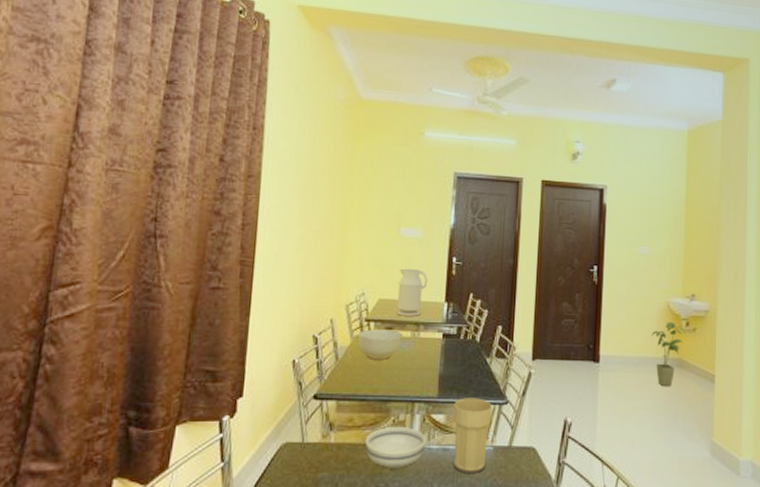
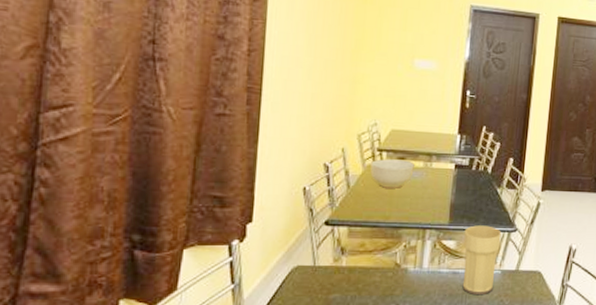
bowl: present [364,426,427,468] -> none [376,251,437,290]
water jug: present [396,268,428,316] -> none [409,100,442,147]

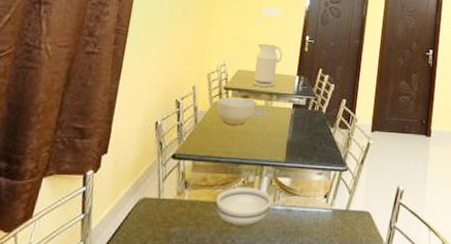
bowl: none [376,251,437,290] -> present [215,187,272,226]
water jug: none [409,100,442,147] -> present [253,43,283,87]
cup: present [462,225,502,296] -> none [295,163,334,235]

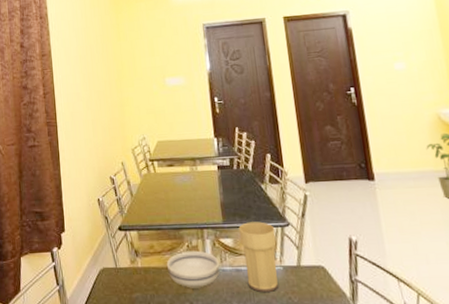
bowl: present [216,97,257,125] -> none [145,166,183,194]
water jug: present [253,43,283,87] -> none [170,111,197,154]
cup: none [295,163,334,235] -> present [238,222,278,293]

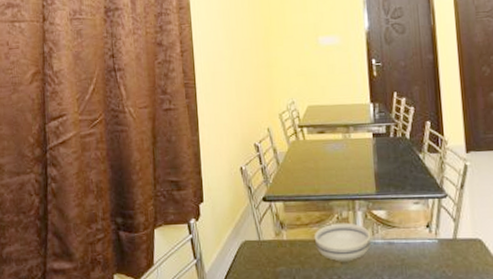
cup: present [238,222,278,293] -> none [393,193,433,267]

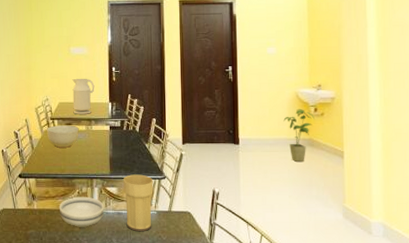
bowl: none [293,133,335,162] -> present [46,125,79,148]
water jug: none [323,74,351,120] -> present [72,78,95,114]
cup: none [393,193,433,267] -> present [123,174,153,232]

